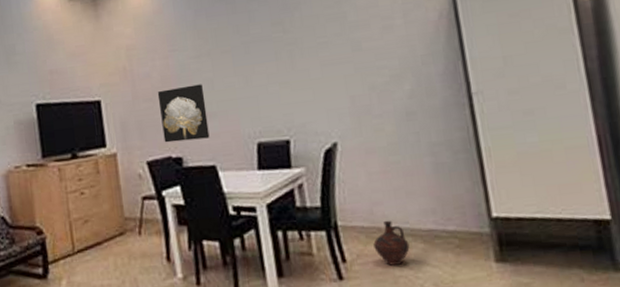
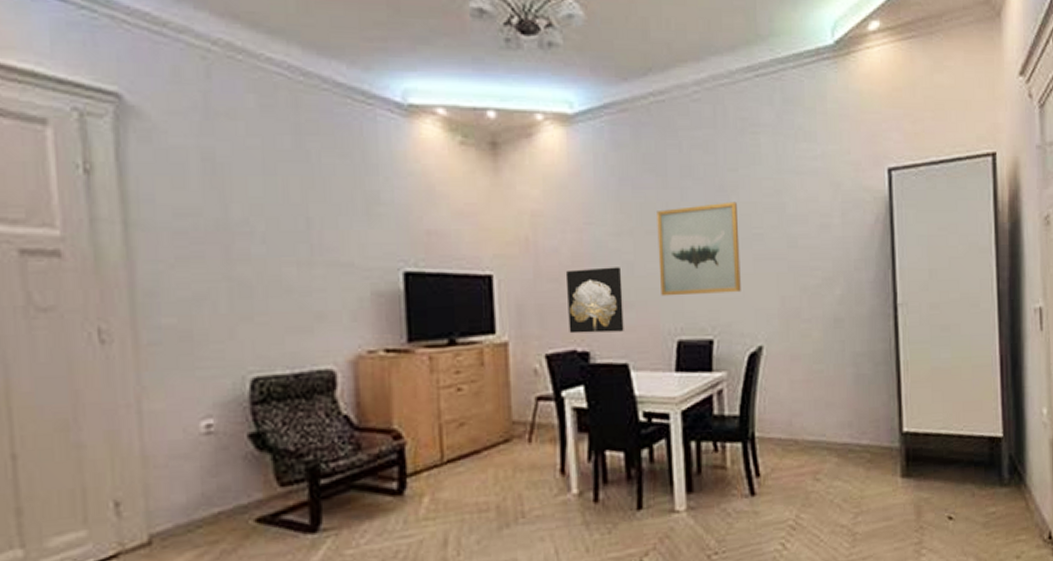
wall art: none [229,16,312,106] -> present [657,201,741,297]
ceramic jug: present [373,220,410,266] -> none [789,432,824,480]

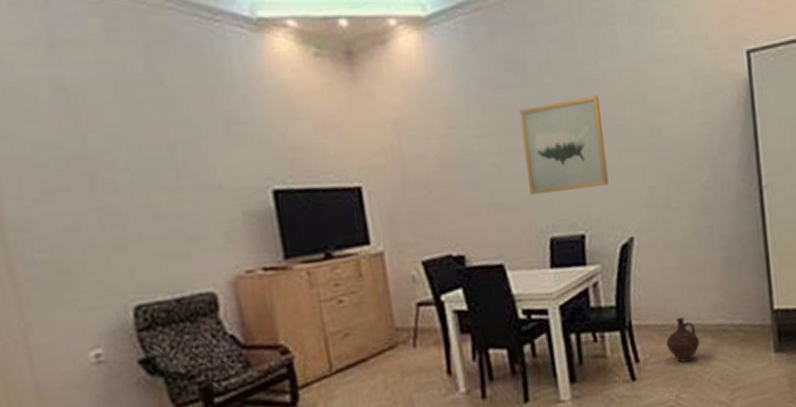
wall art: present [565,267,624,334] -> none [433,169,497,239]
ceramic jug: none [789,432,824,480] -> present [666,317,700,363]

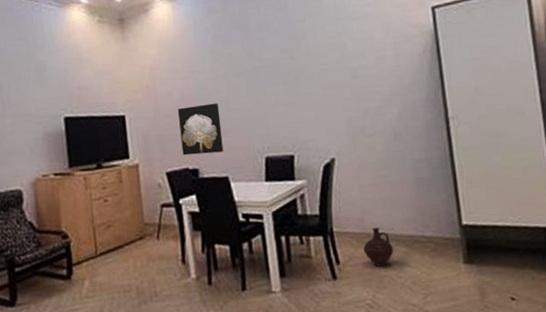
wall art: none [433,169,497,239] -> present [177,103,224,156]
wall art: present [519,95,609,196] -> none [243,45,314,123]

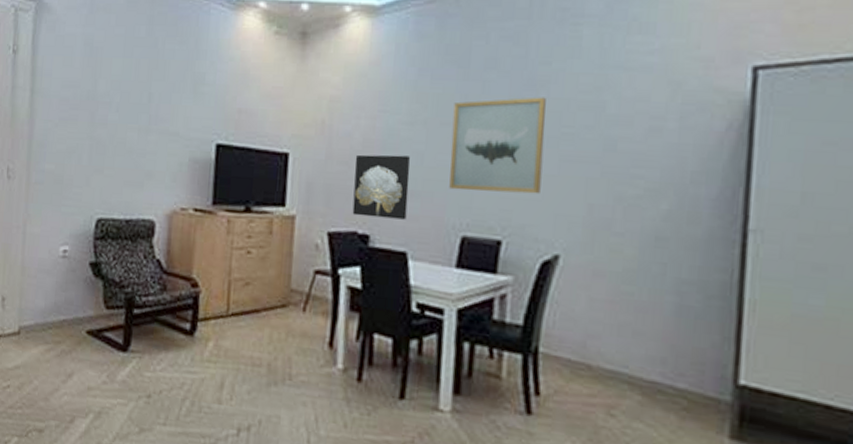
wall art: none [243,45,314,123] -> present [449,97,546,195]
ceramic jug: present [363,227,394,267] -> none [578,358,623,414]

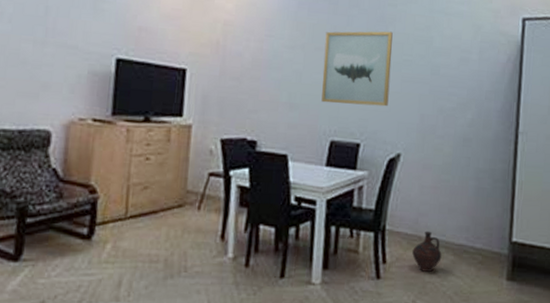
wall art: present [352,154,411,220] -> none [242,72,291,128]
ceramic jug: none [578,358,623,414] -> present [412,231,442,272]

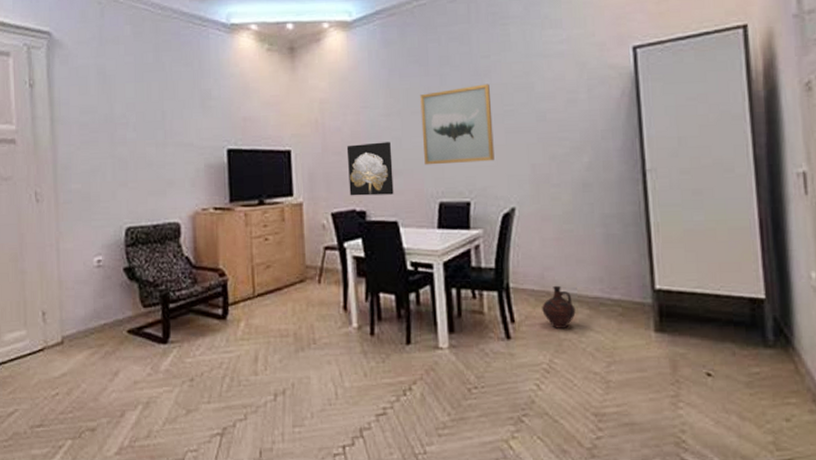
wall art: none [242,72,291,128] -> present [346,142,394,196]

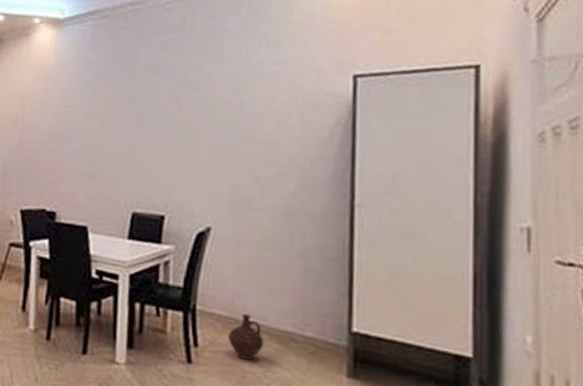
wall art: present [346,142,394,196] -> none [41,143,90,199]
wall art: present [420,83,495,165] -> none [121,96,198,177]

